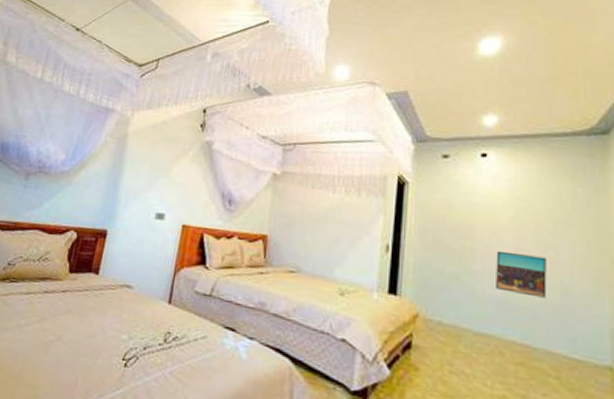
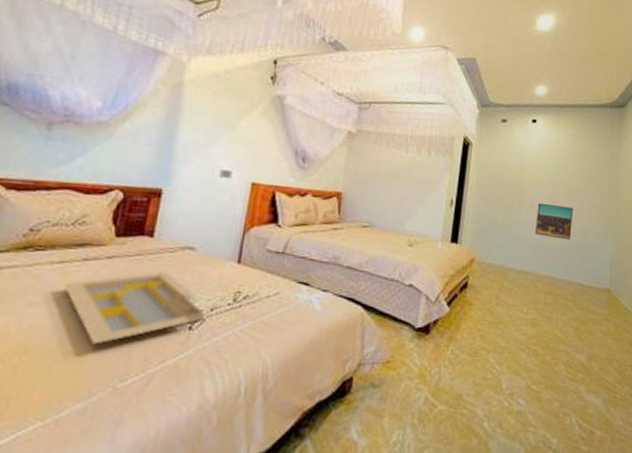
serving tray: none [28,307,138,372] -> present [63,272,204,345]

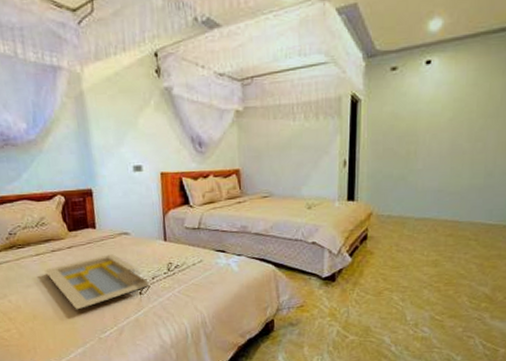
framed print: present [535,202,573,240] -> none [434,149,475,183]

